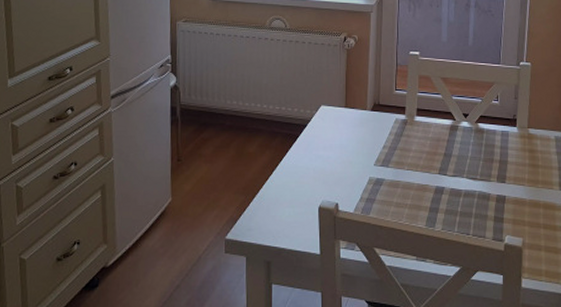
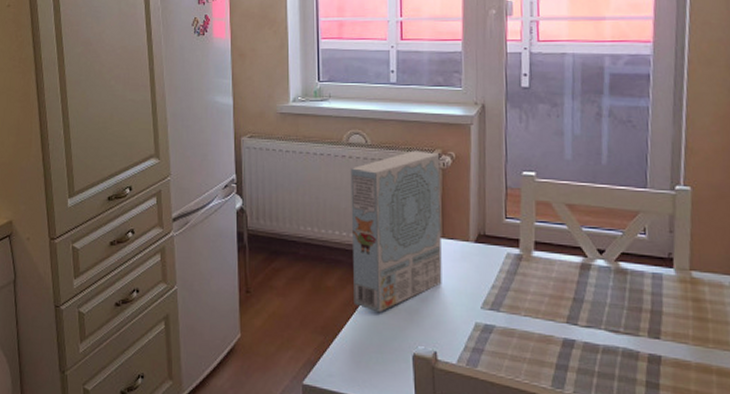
cereal box: none [271,34,346,173] -> present [350,150,442,313]

